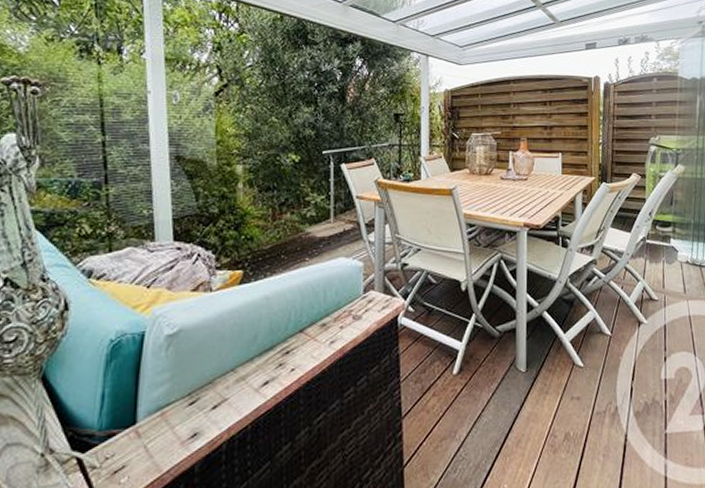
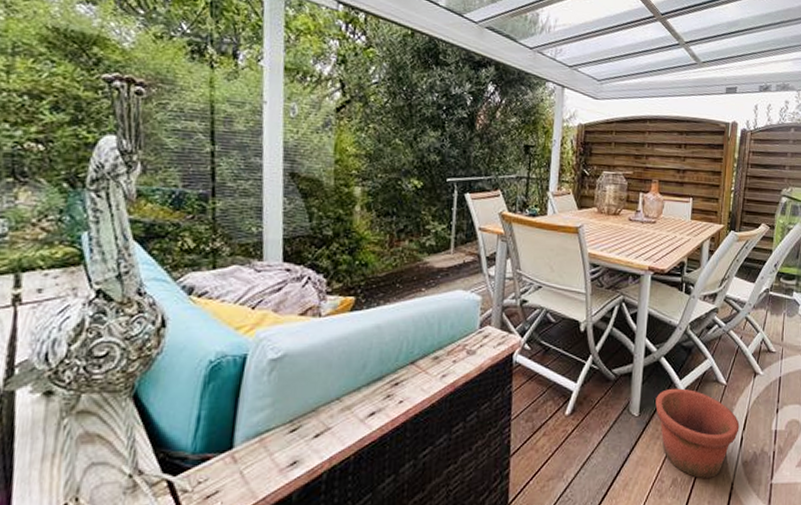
pot: none [541,341,628,431] -> present [655,388,740,478]

